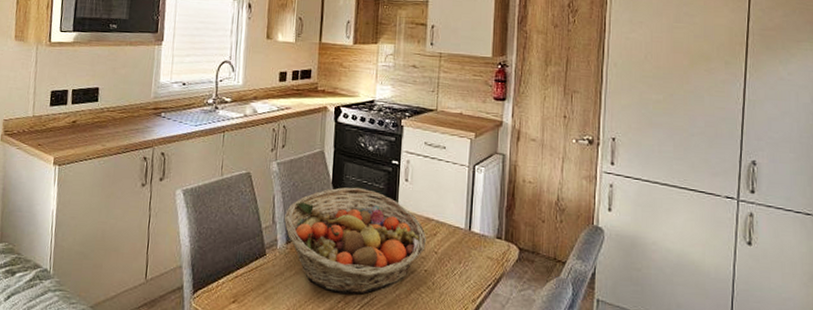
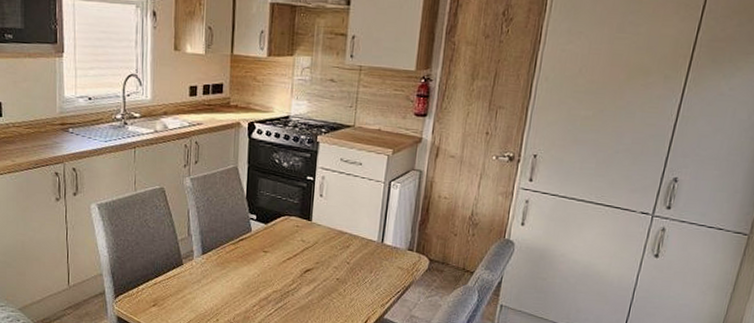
fruit basket: present [285,187,427,295] -> none [200,202,340,300]

